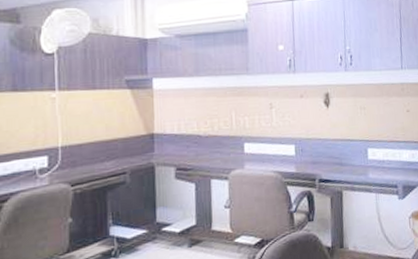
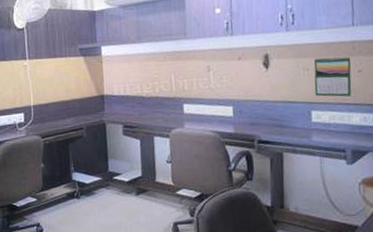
calendar: none [369,96,402,135] -> present [314,56,352,97]

